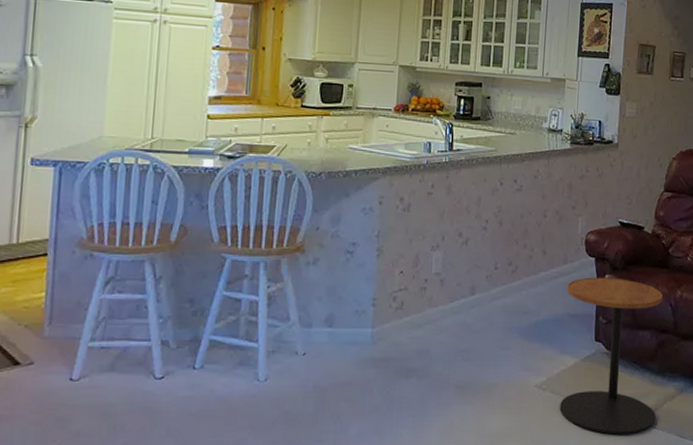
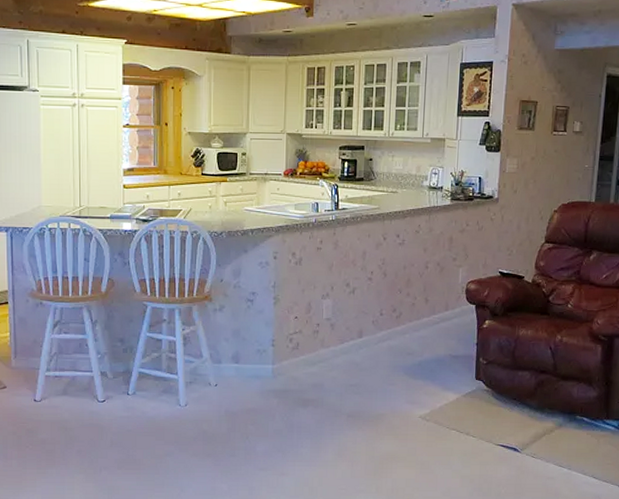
side table: present [559,277,663,435] -> none [442,322,542,461]

